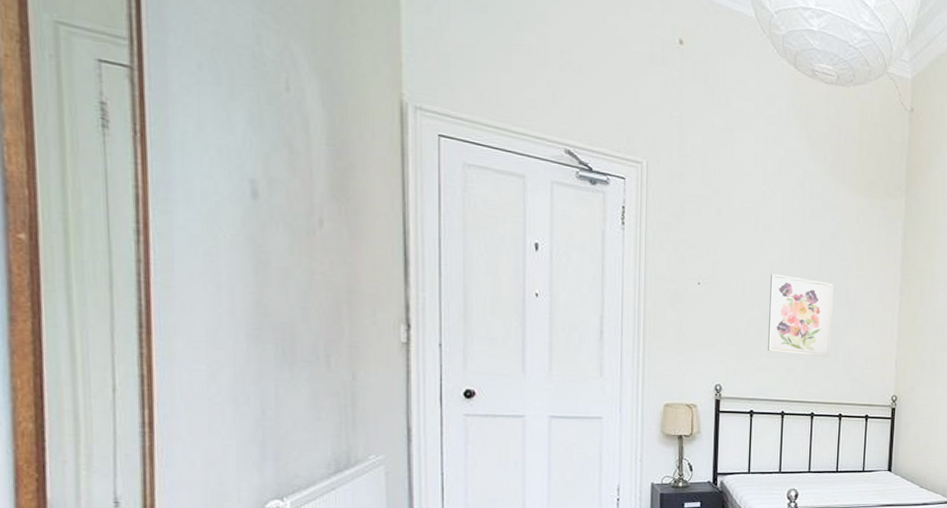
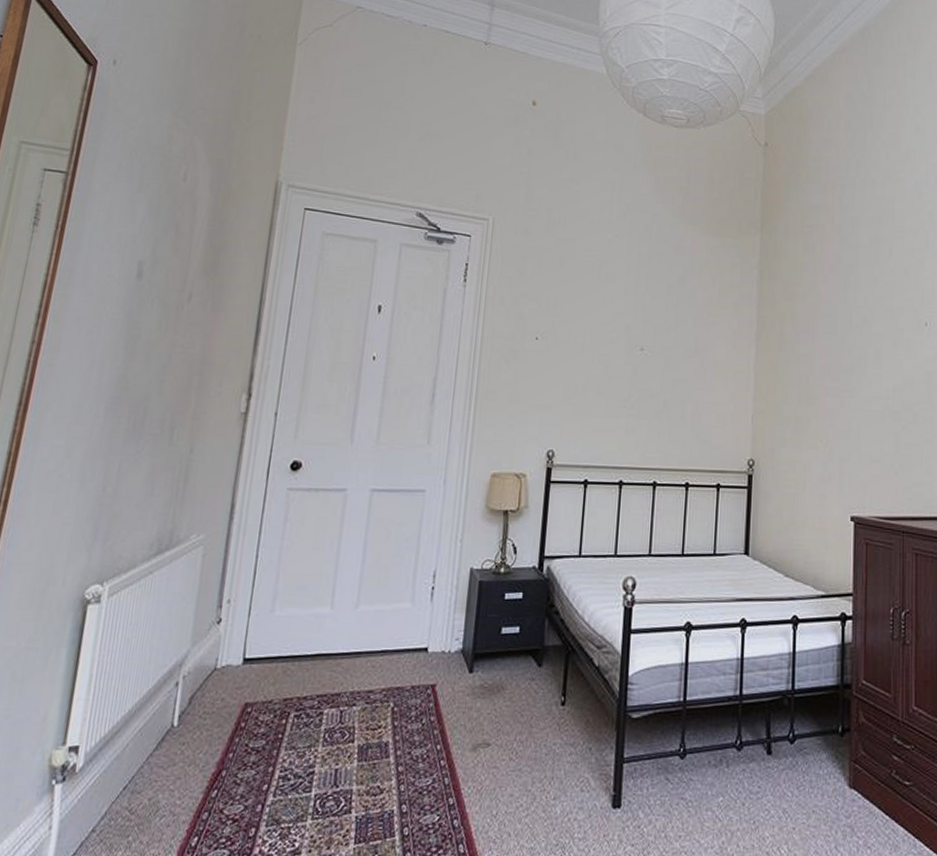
wall art: present [768,274,834,357] -> none [607,324,681,415]

